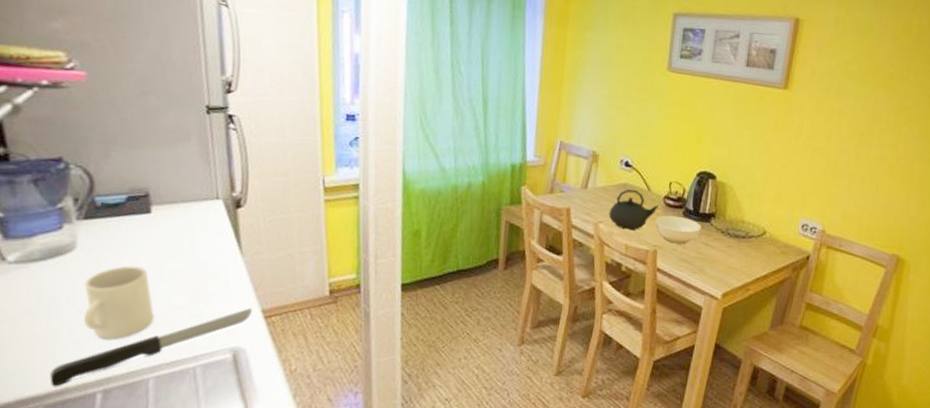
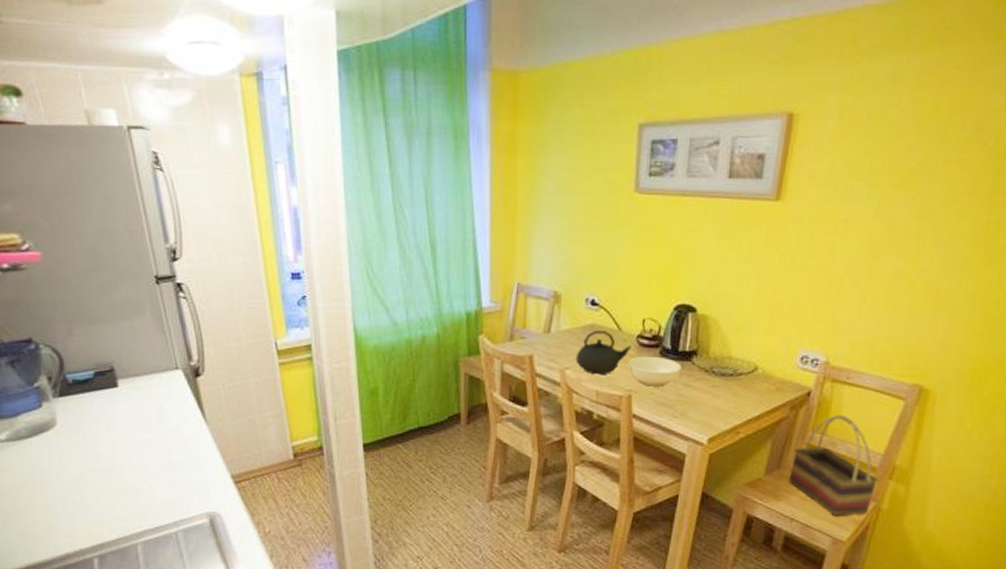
kitchen knife: present [50,308,252,387] -> none [51,474,222,553]
cup: present [84,265,154,340] -> none [69,438,134,509]
woven basket: none [790,277,864,370] -> present [788,414,879,516]

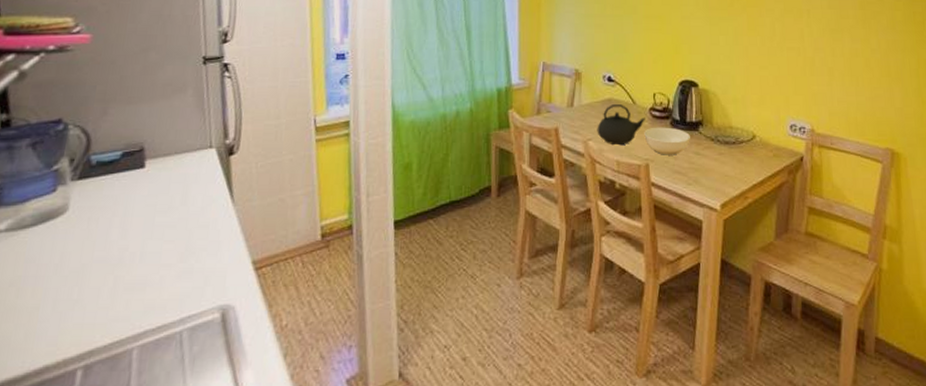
woven basket: present [788,414,879,516] -> none [796,177,875,278]

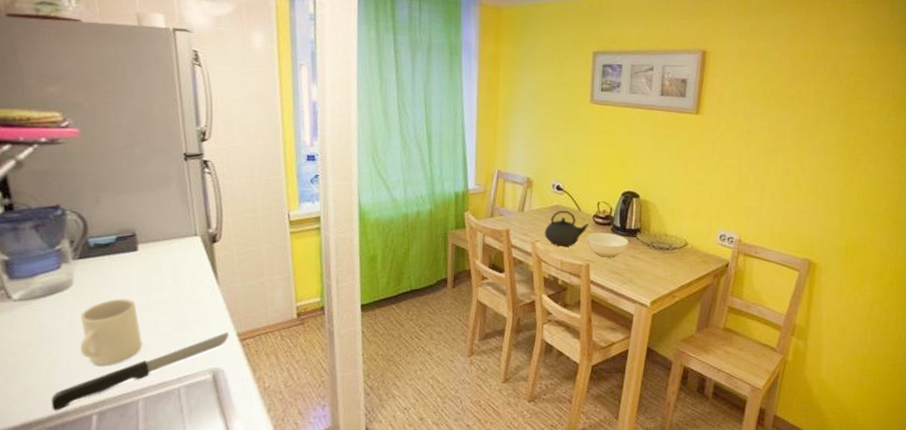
kitchen knife: none [29,260,242,366] -> present [51,332,228,411]
cup: none [70,224,142,308] -> present [80,298,142,366]

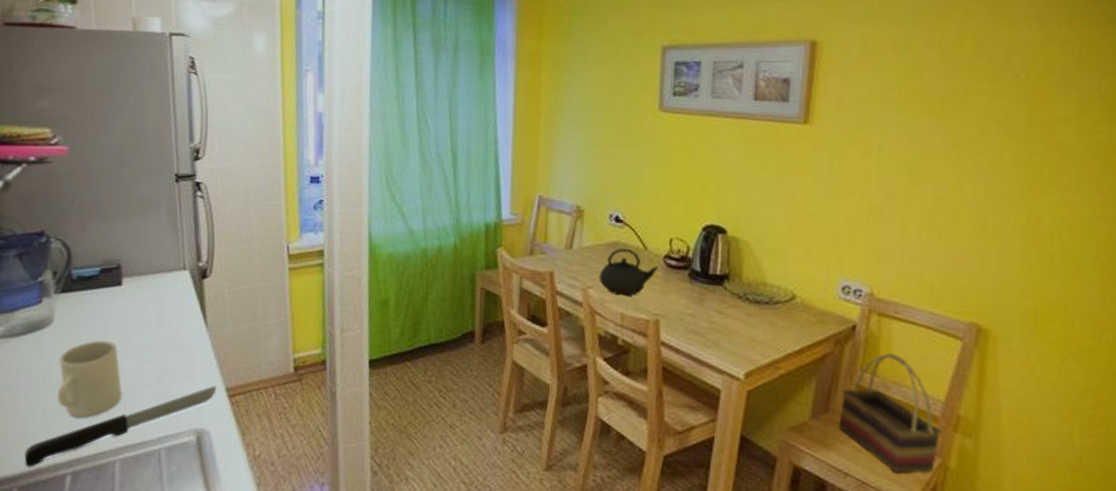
bowl: present [587,232,629,258] -> none [655,277,714,312]
woven basket: none [715,282,784,367] -> present [838,353,942,474]

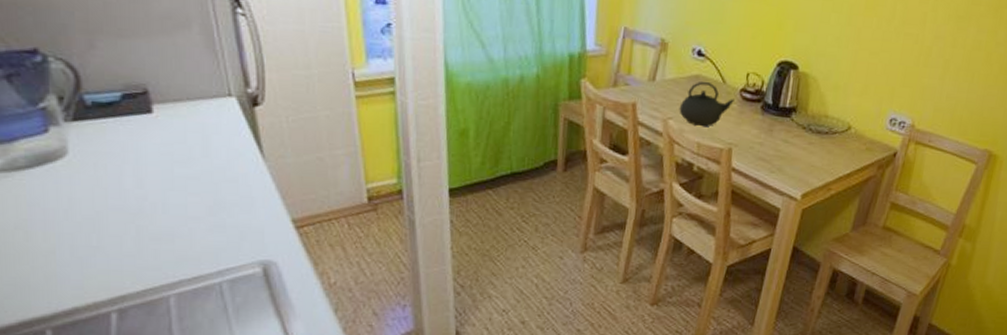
kitchen knife: present [24,386,216,467] -> none [54,218,280,307]
cup: present [57,339,122,419] -> none [83,172,168,256]
woven basket: present [838,353,942,474] -> none [872,175,950,271]

